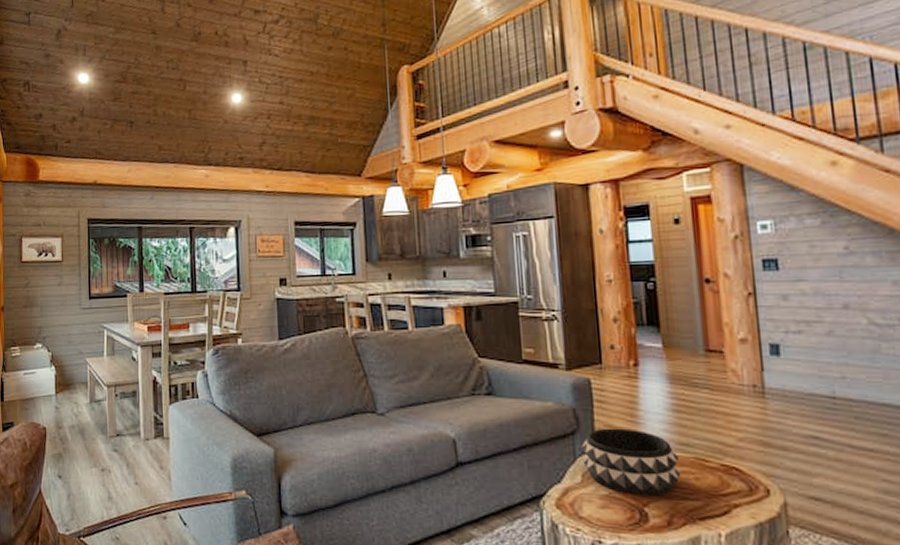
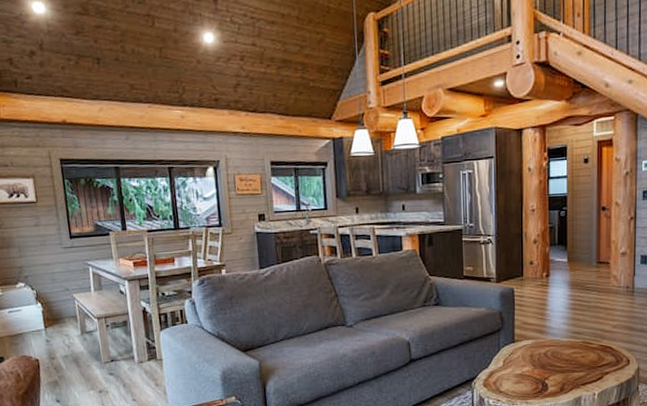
decorative bowl: present [581,428,681,496] -> none [504,324,572,372]

